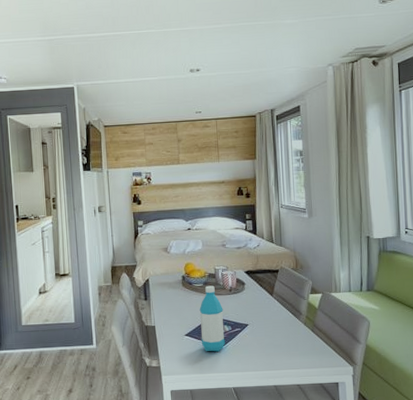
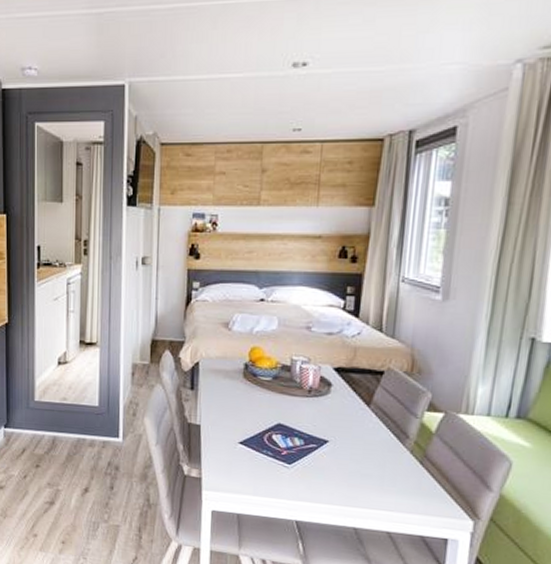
water bottle: present [199,285,225,352] -> none [259,381,296,471]

